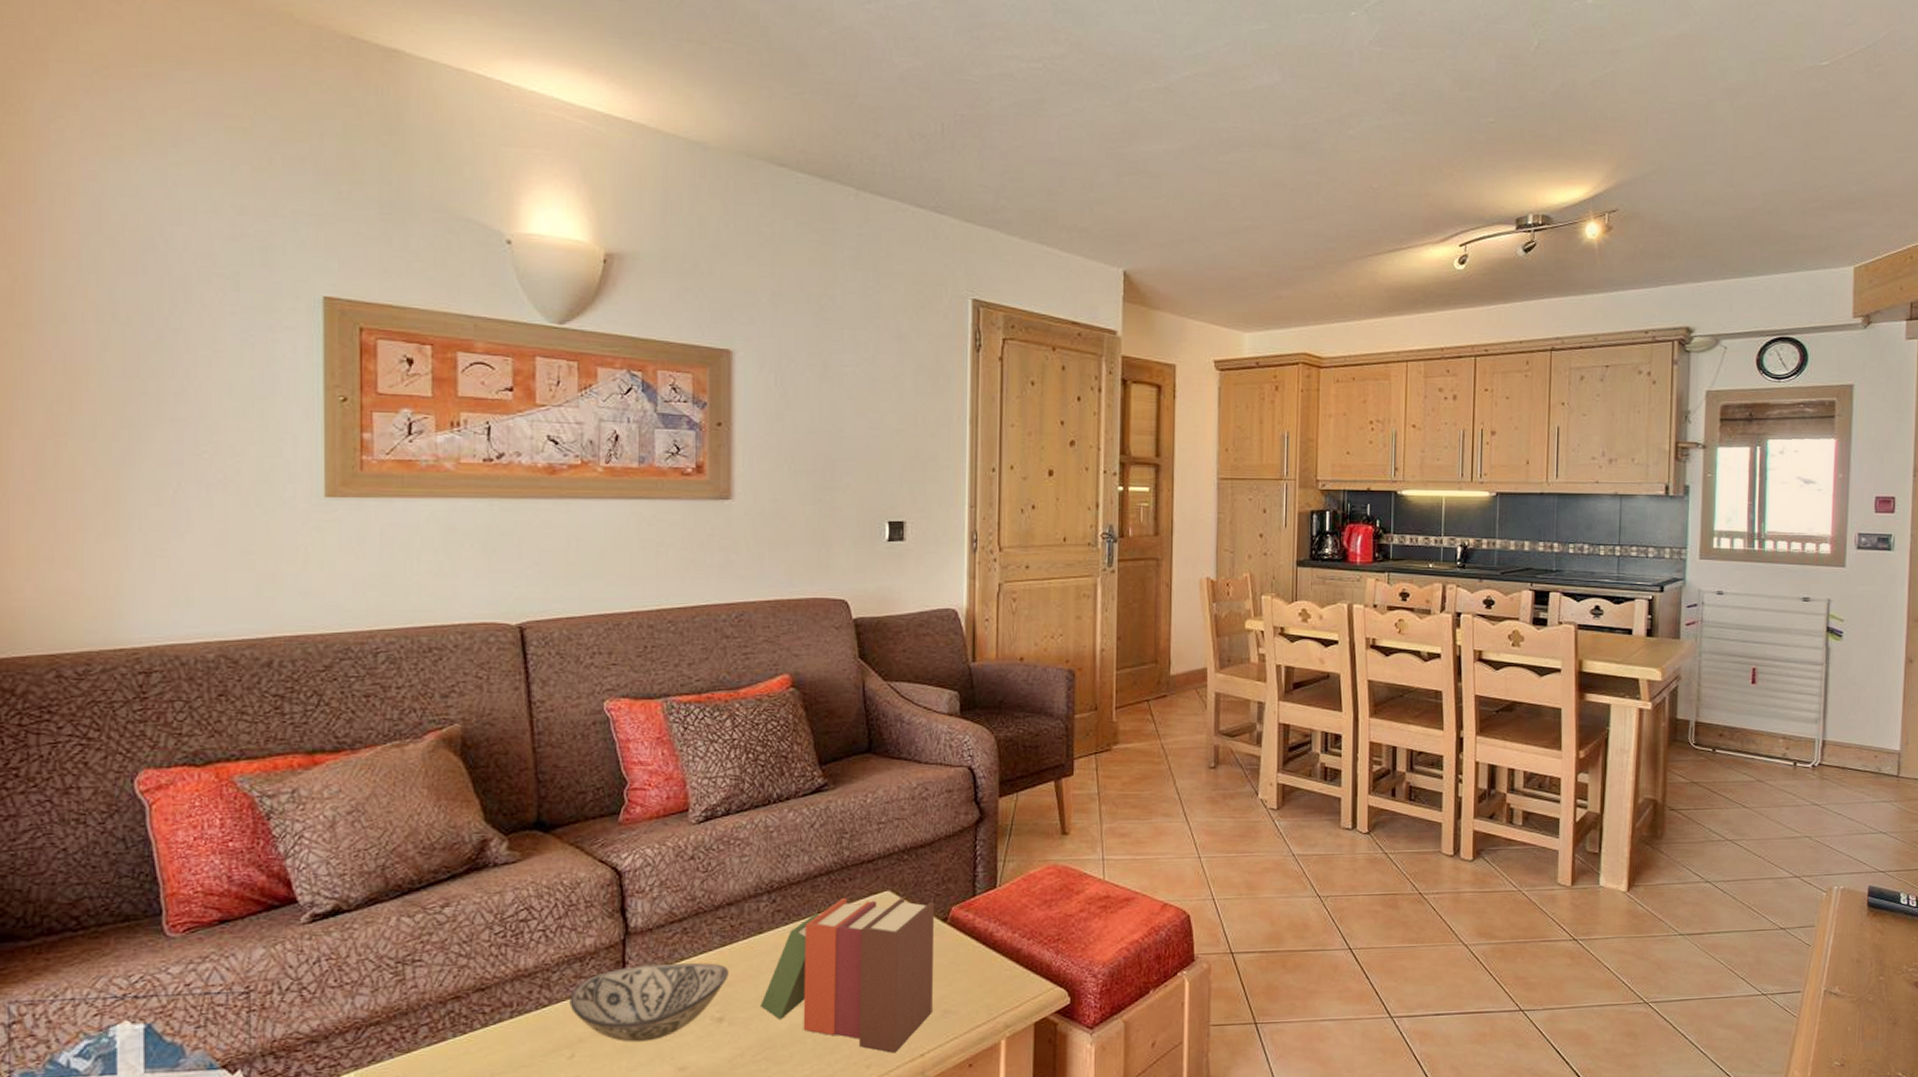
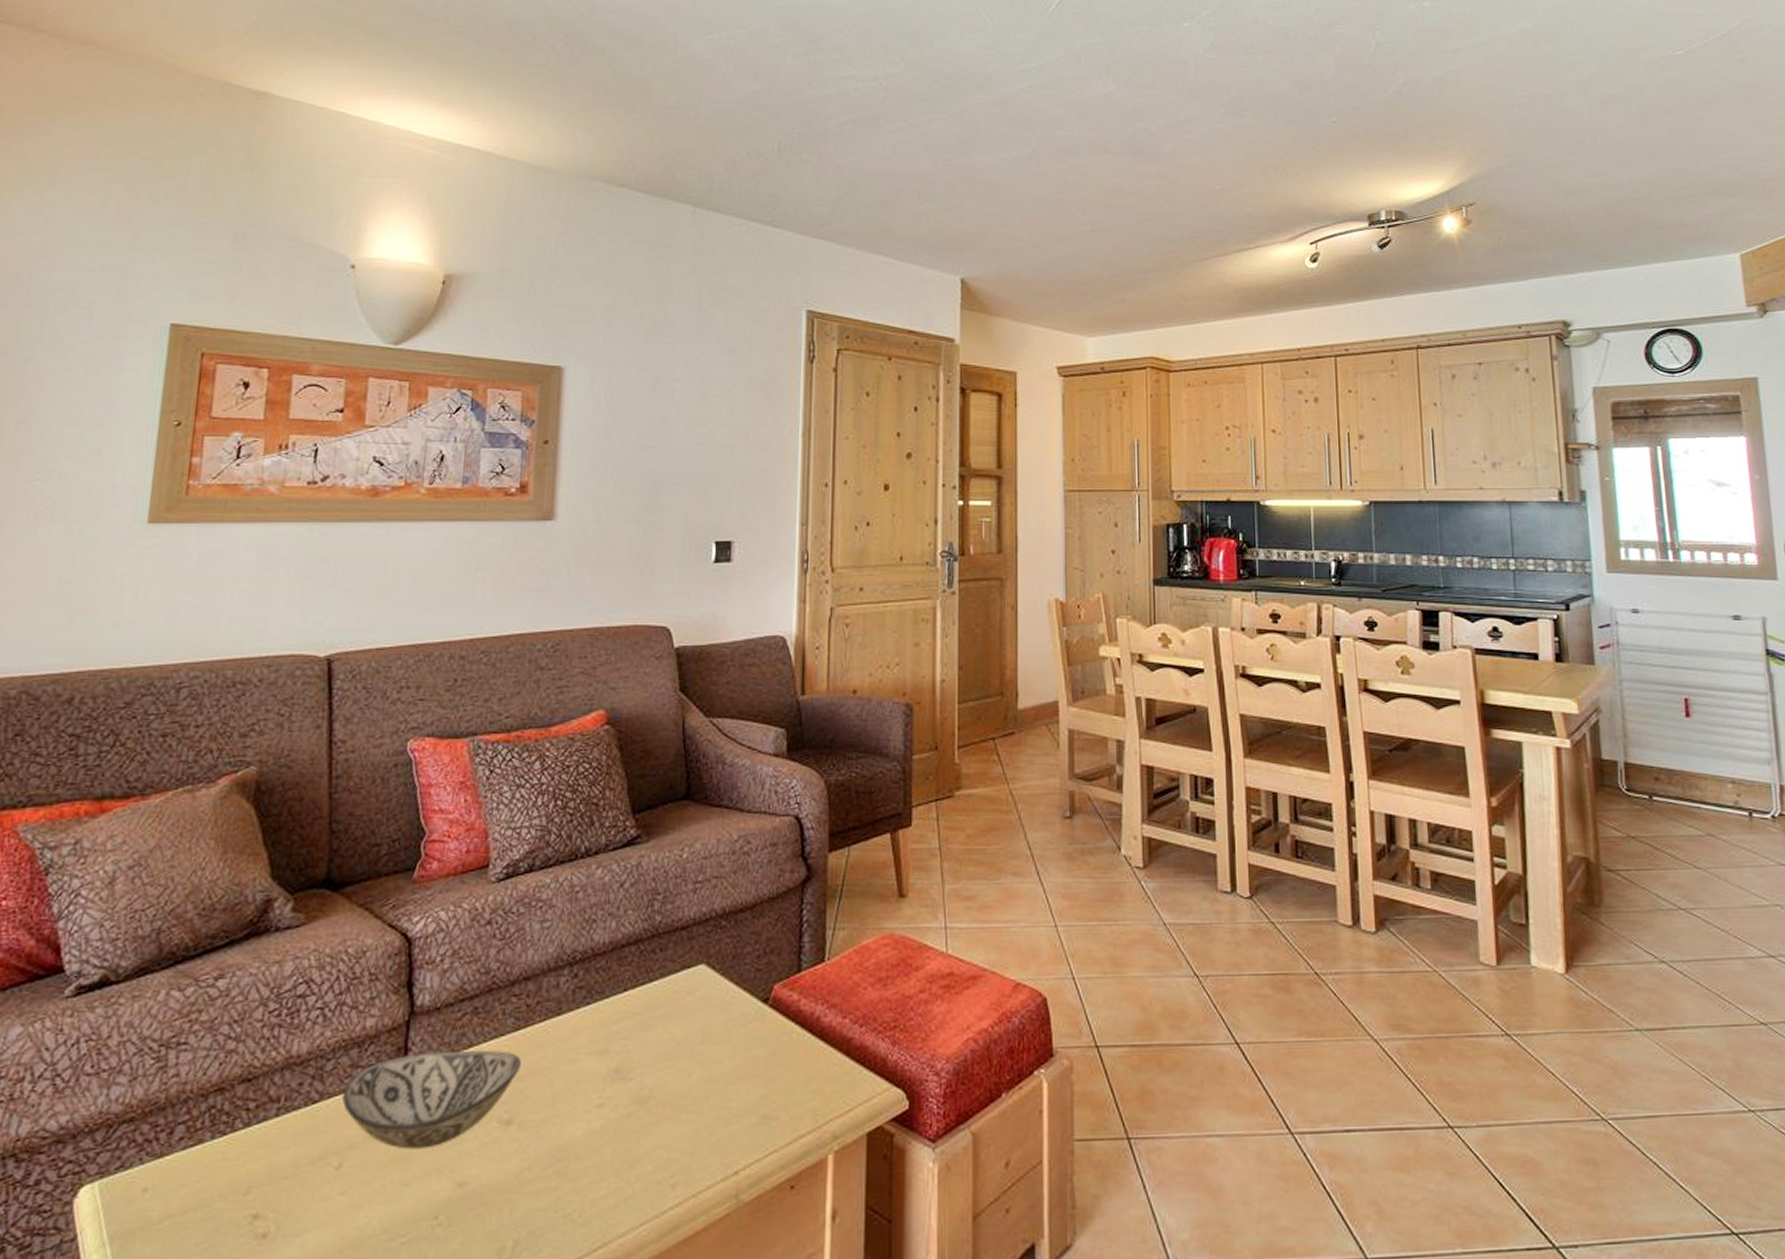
books: present [761,897,935,1053] -> none [554,971,755,1169]

